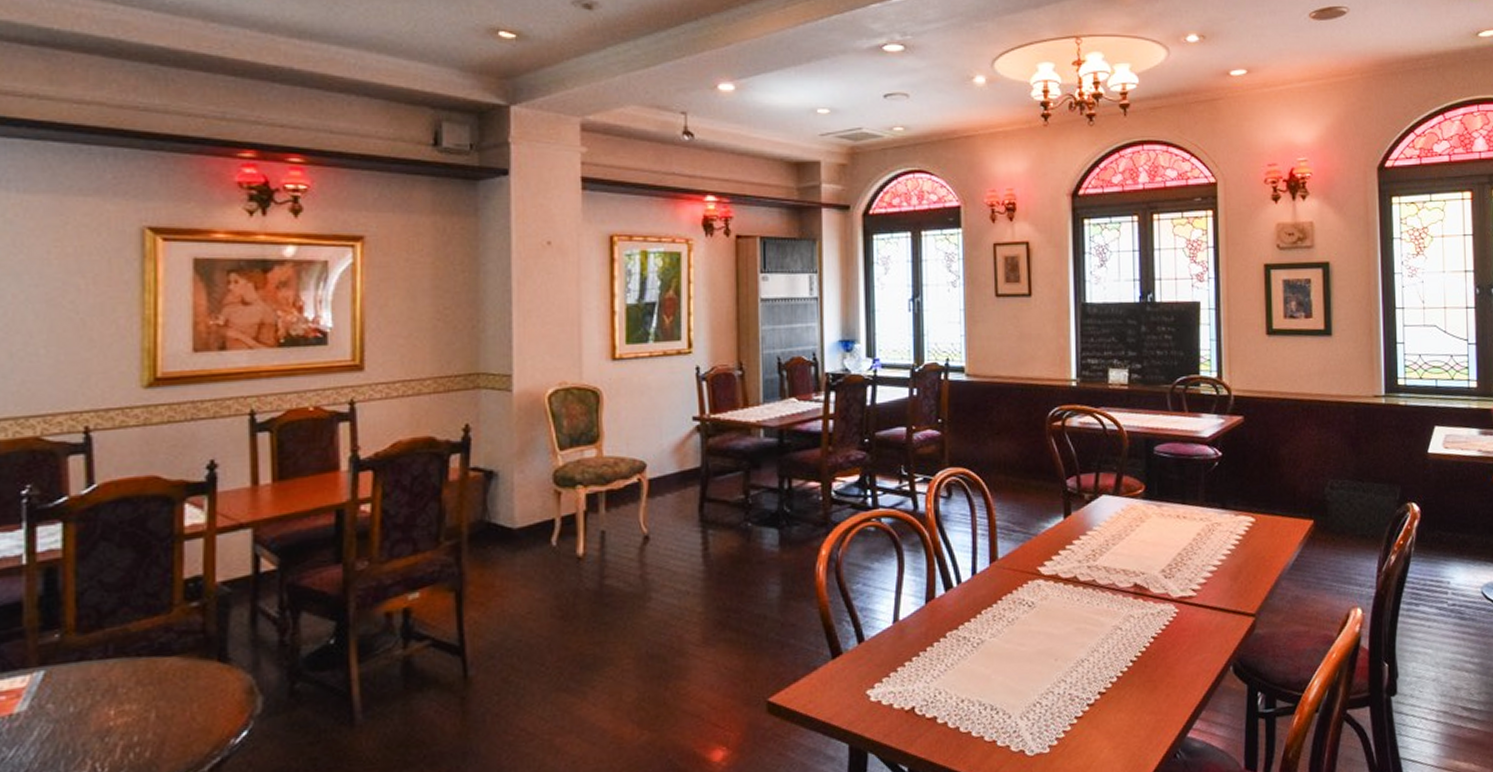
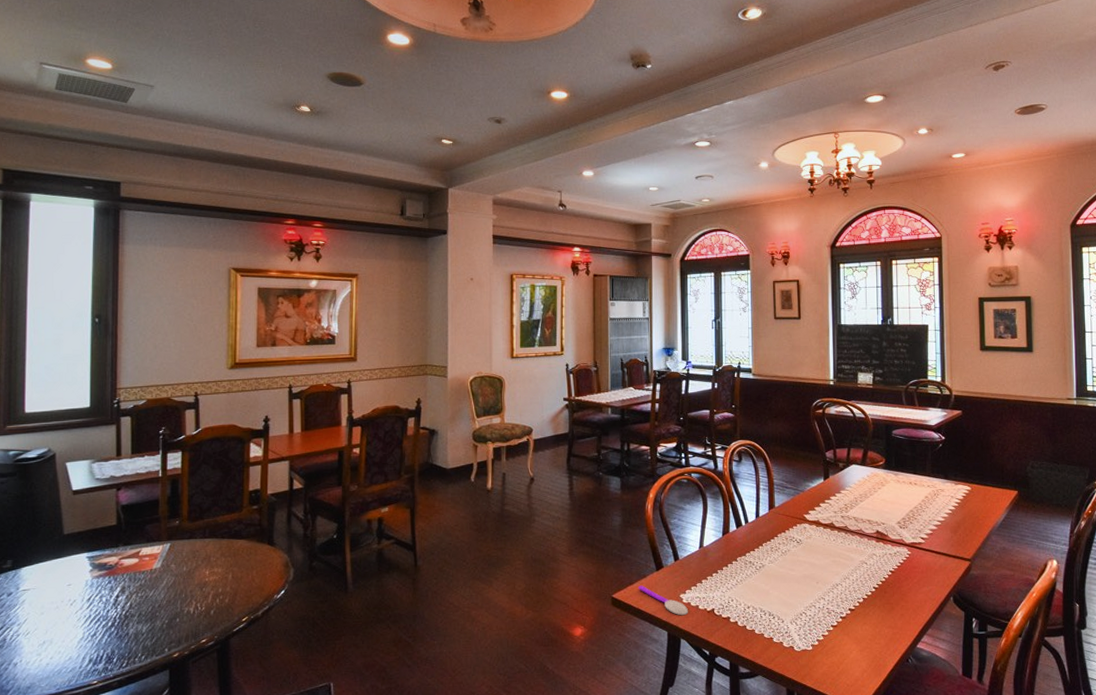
spoon: none [805,681,879,721] -> present [638,585,689,616]

